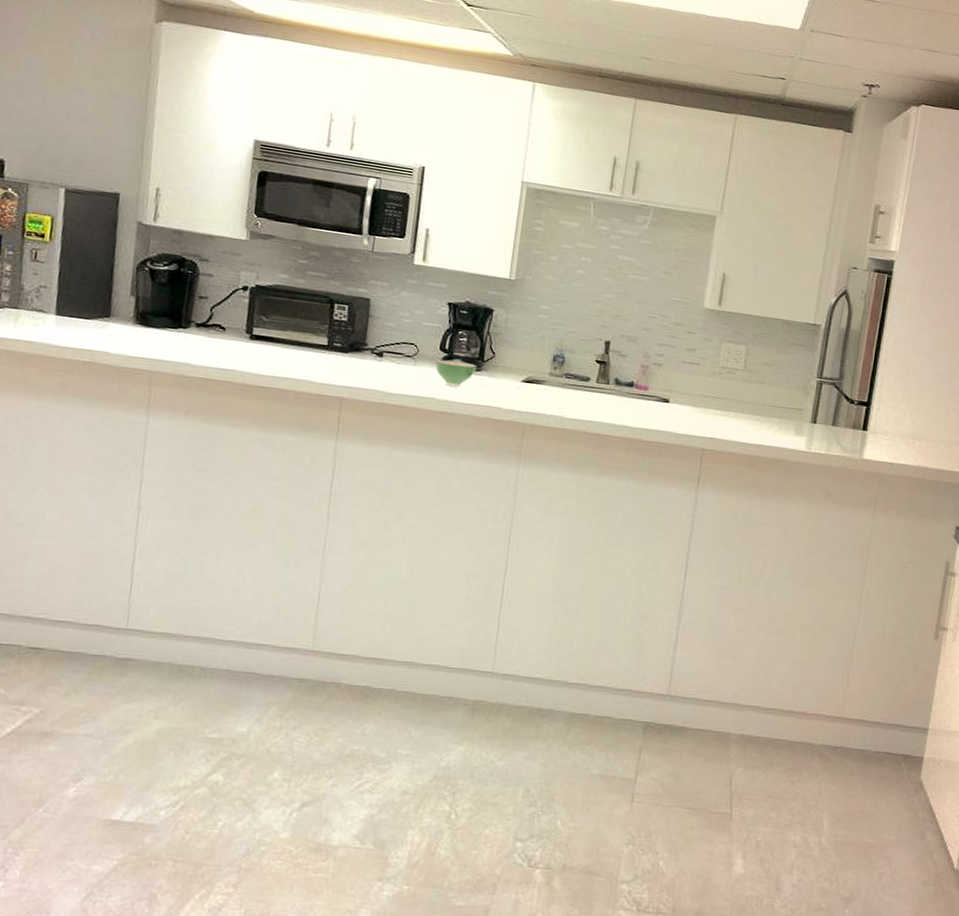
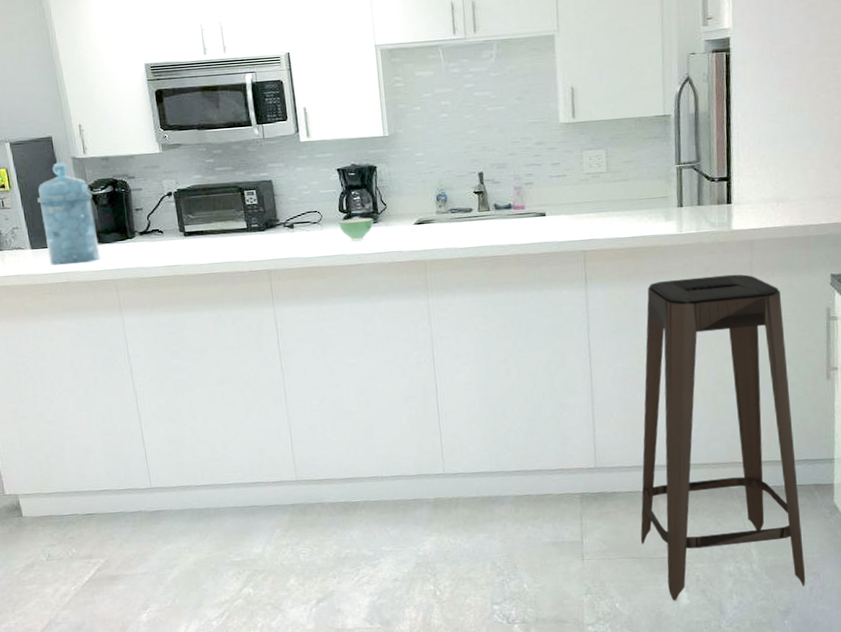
canister: none [74,223,151,346] -> present [37,162,101,266]
bar stool: none [702,498,902,871] -> present [640,274,806,601]

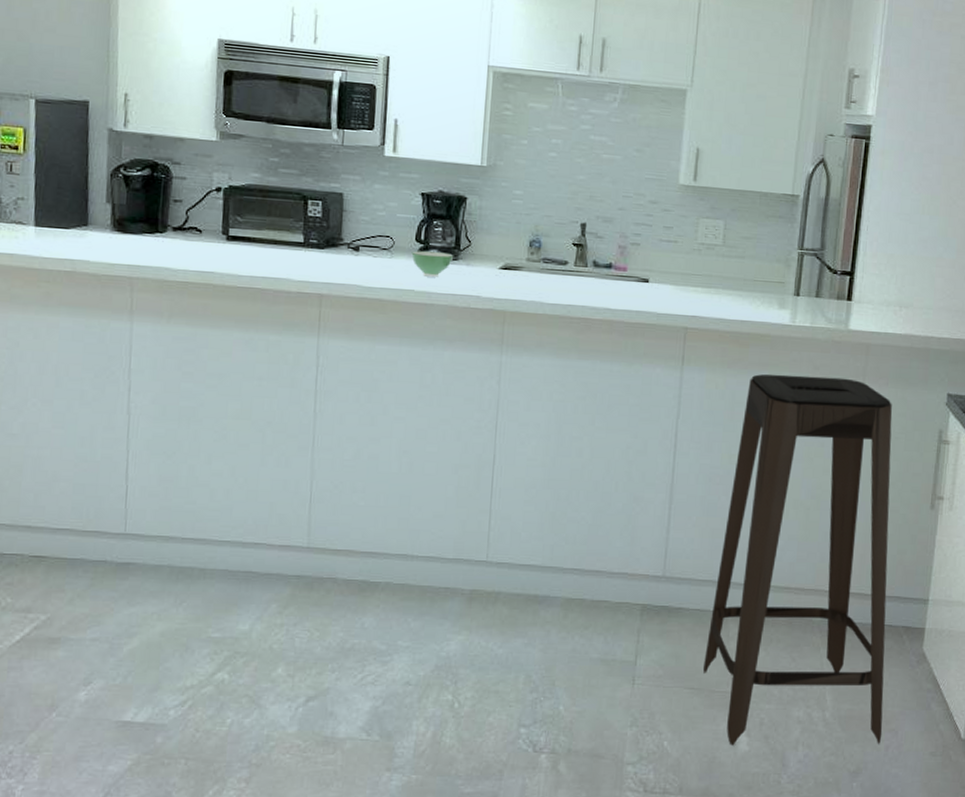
canister: present [37,162,101,266] -> none [54,131,125,254]

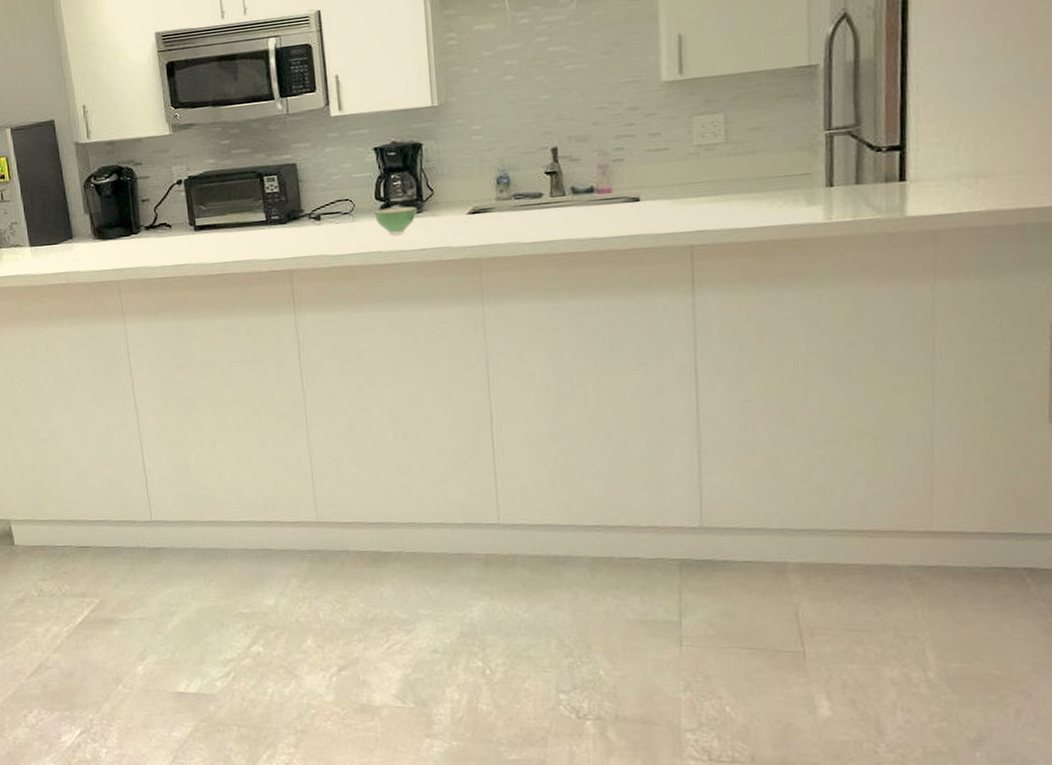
bar stool: present [702,374,893,746] -> none [762,276,1010,711]

